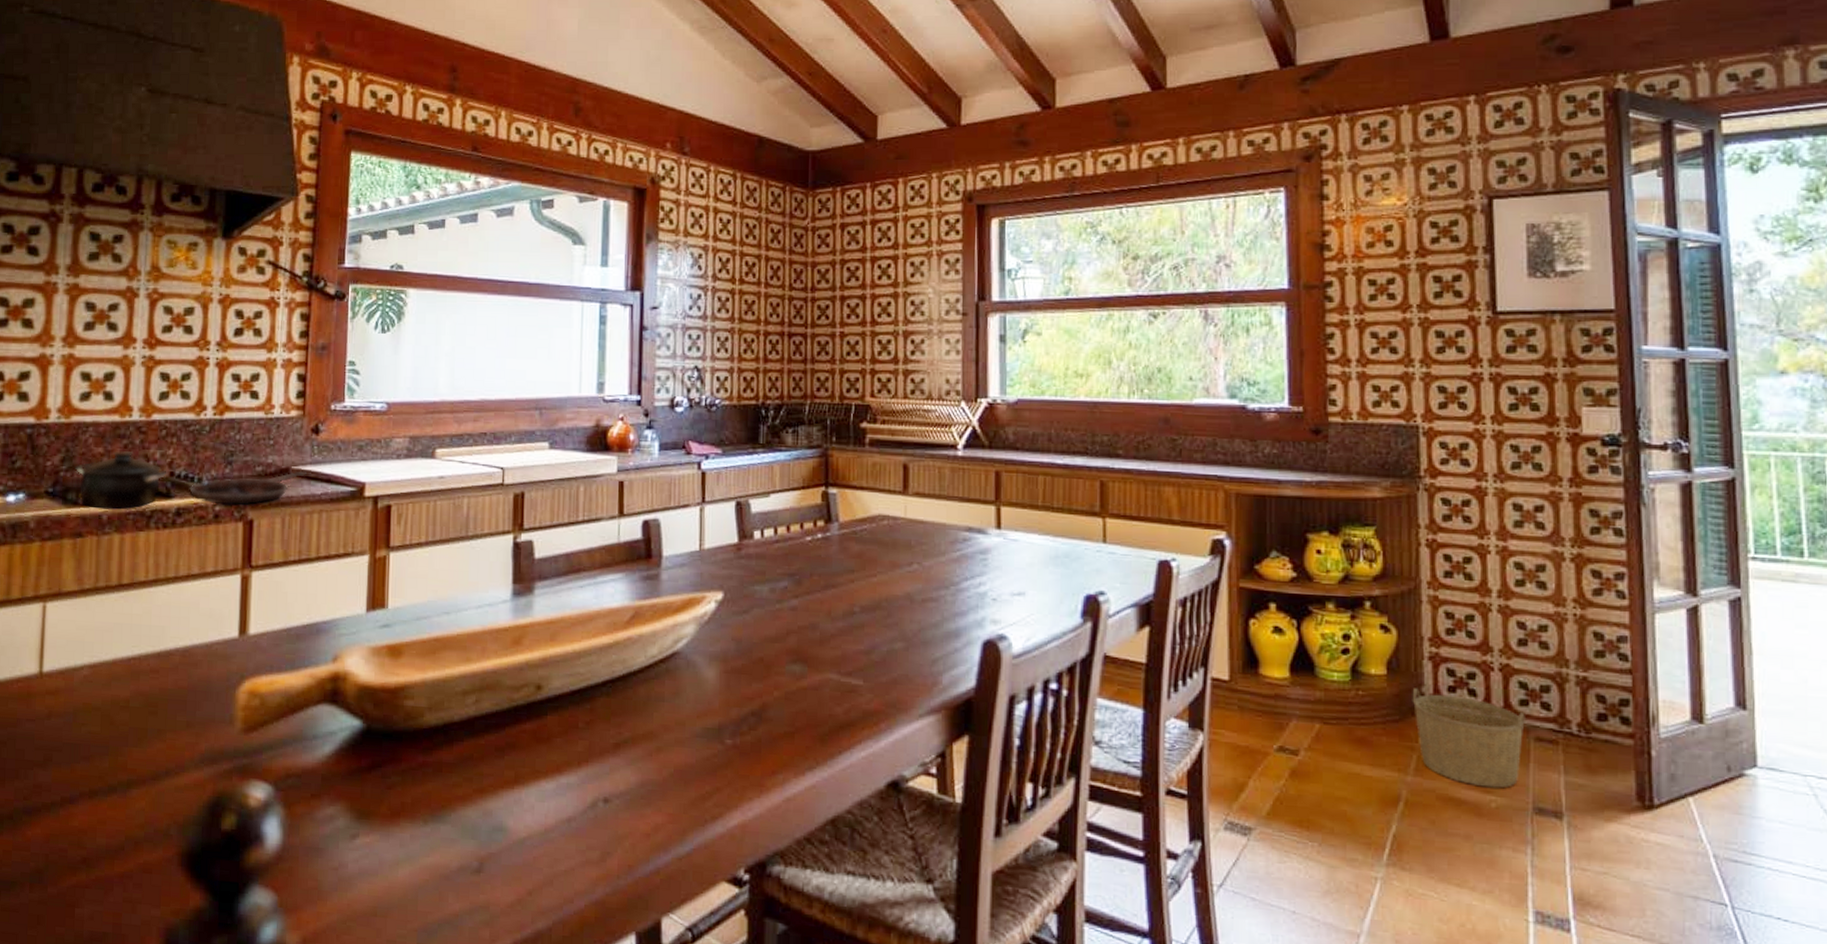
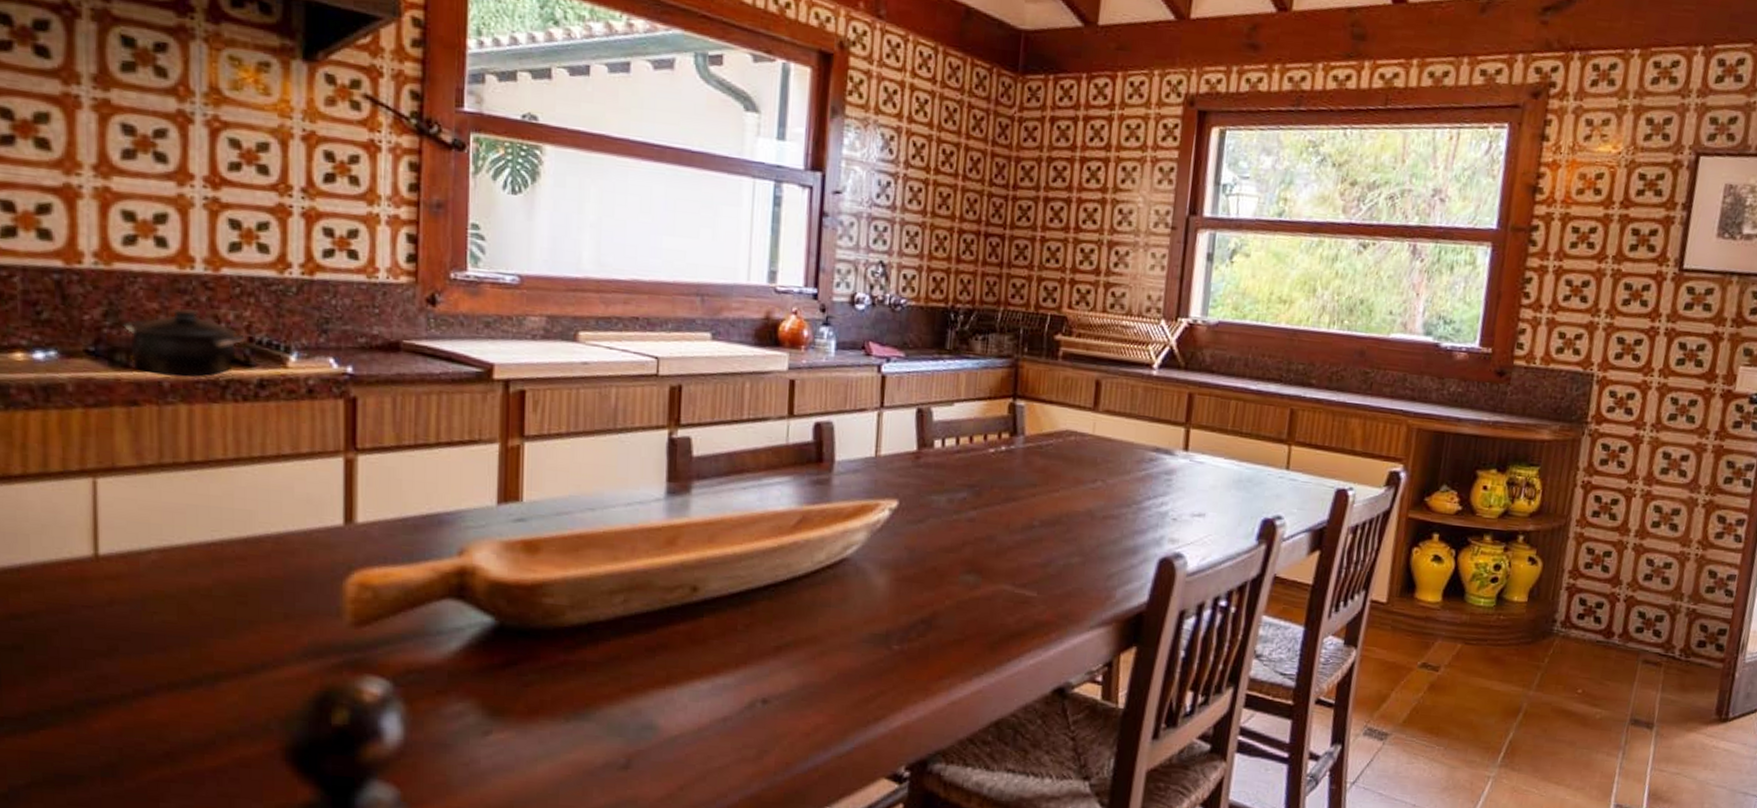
frying pan: present [189,471,306,505] -> none [274,346,421,381]
basket: present [1412,688,1525,788] -> none [1544,614,1639,703]

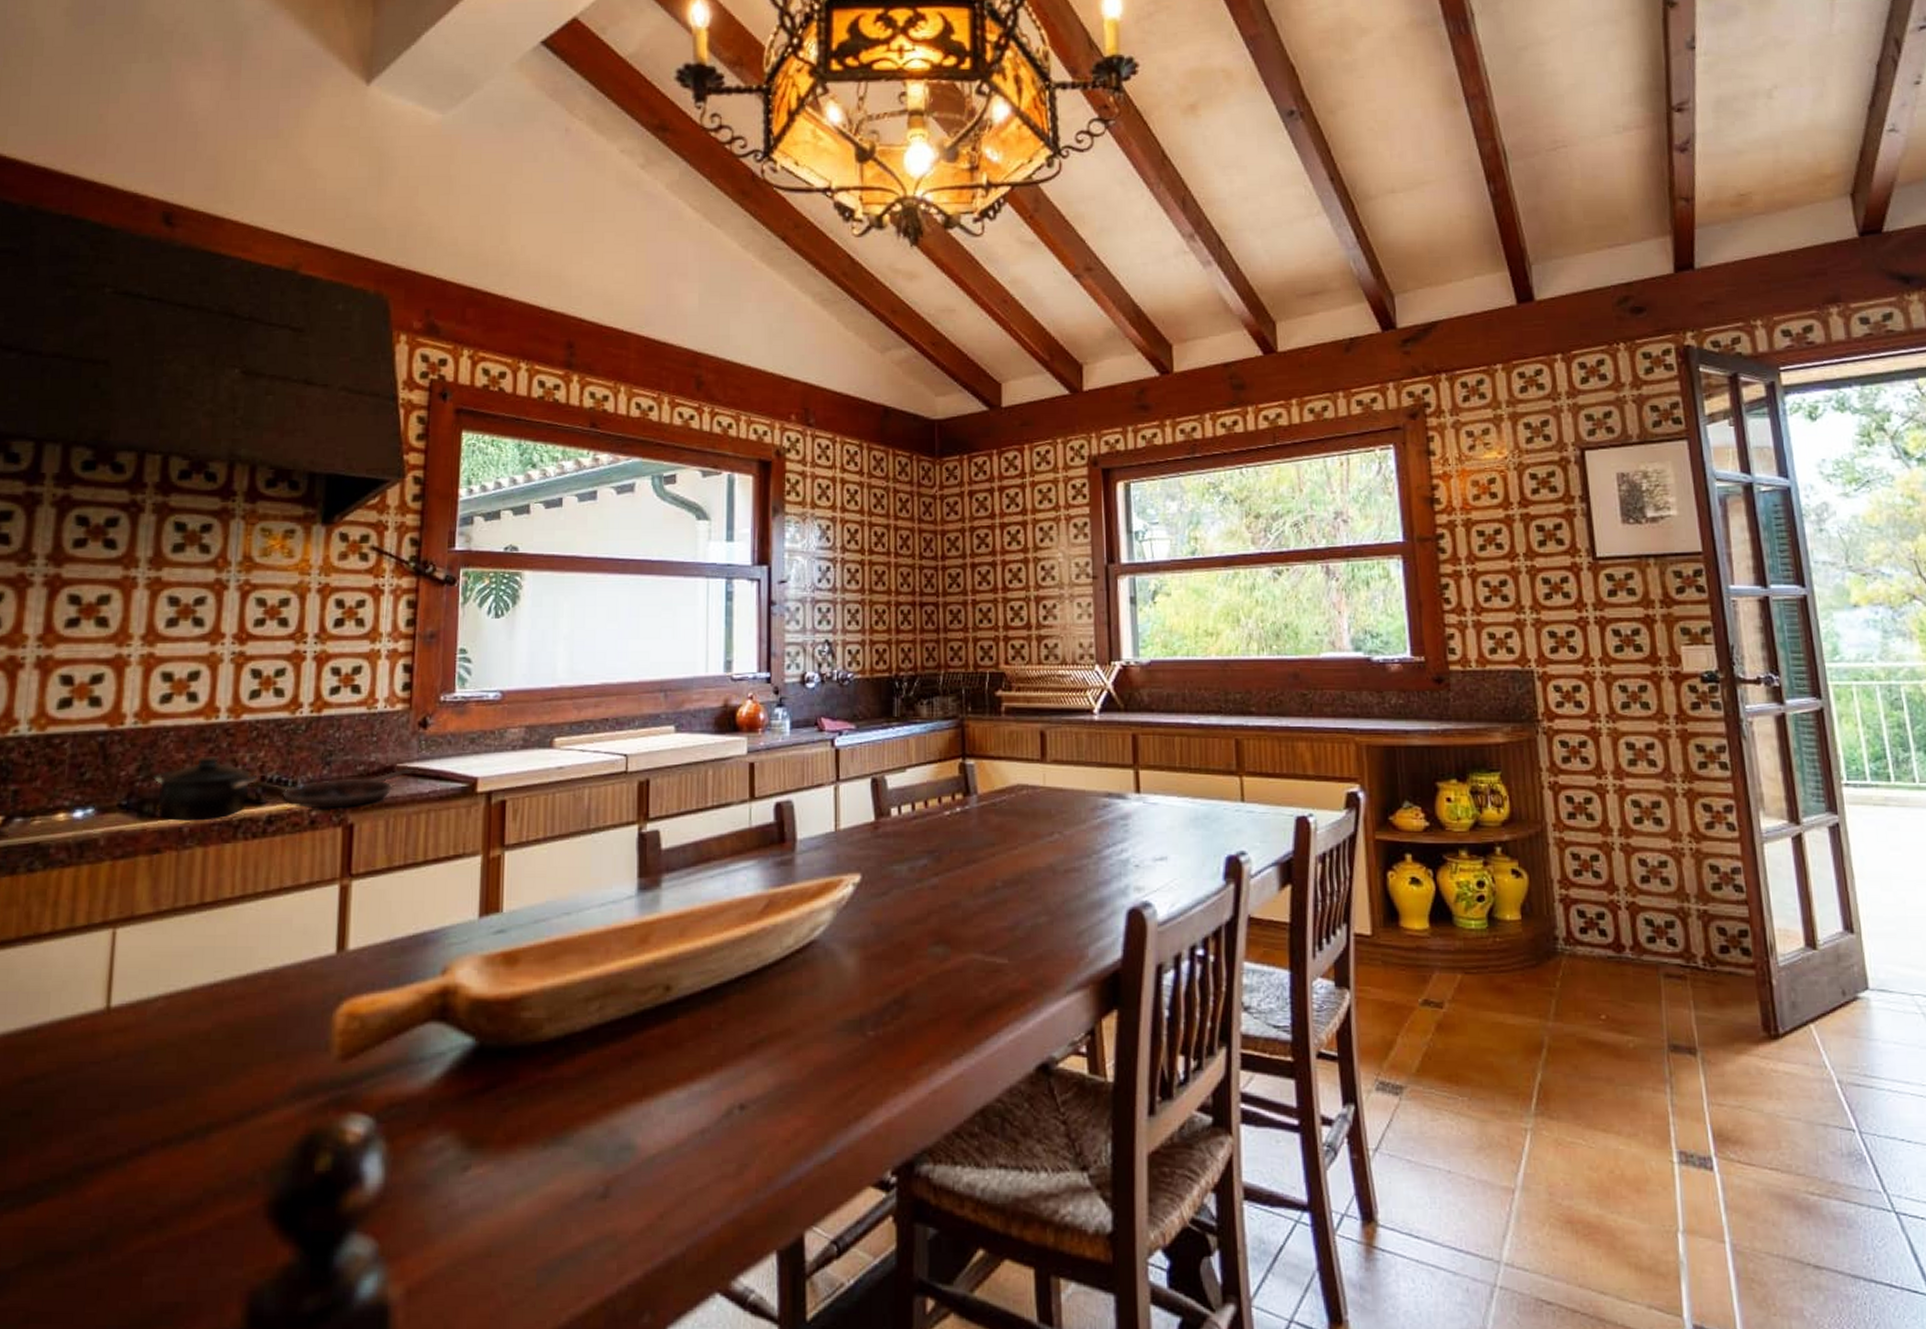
frying pan: none [274,346,421,381] -> present [282,768,413,809]

